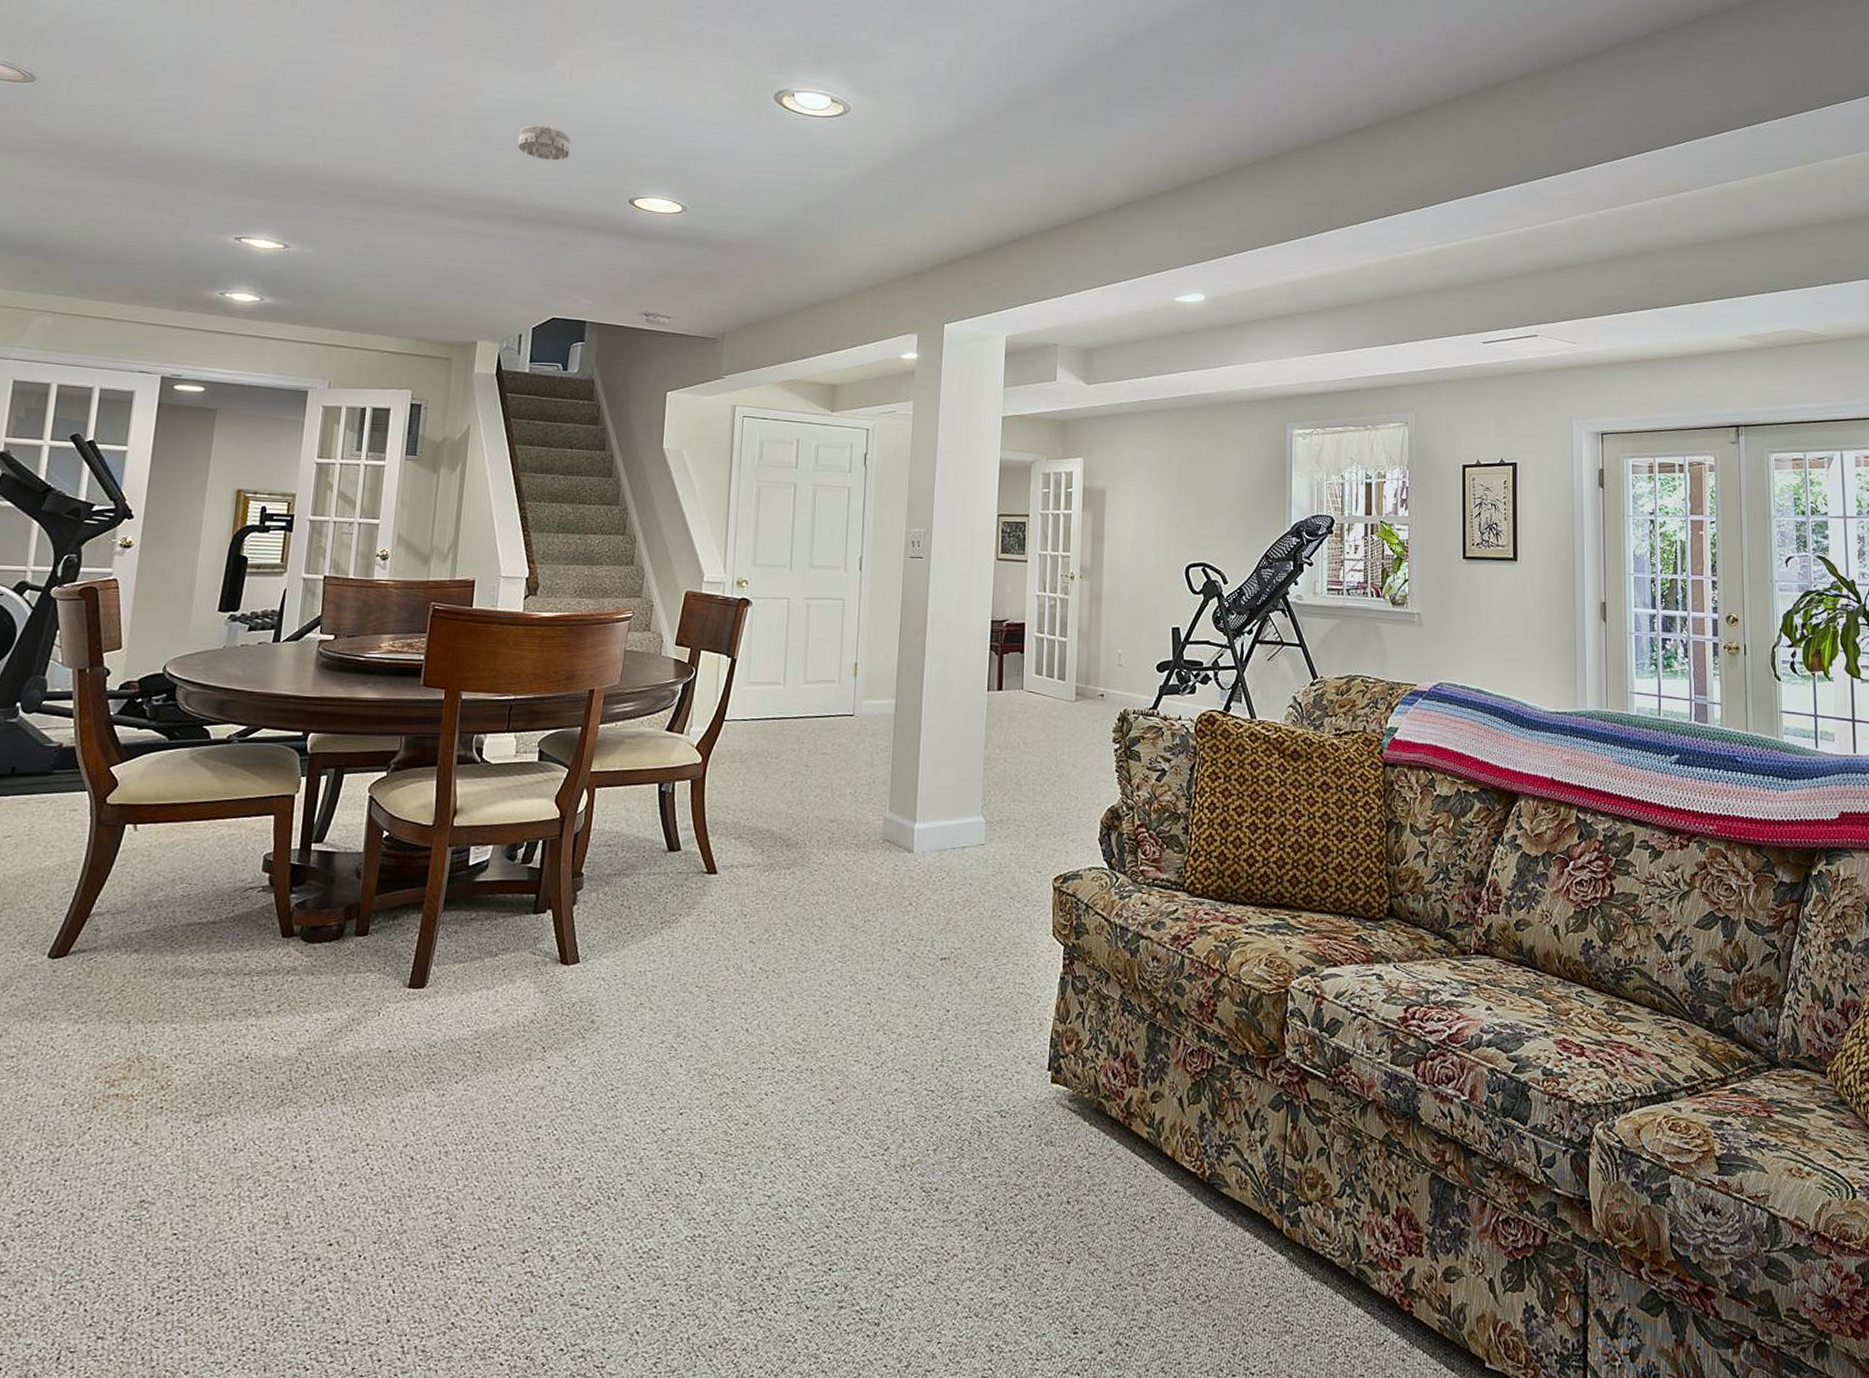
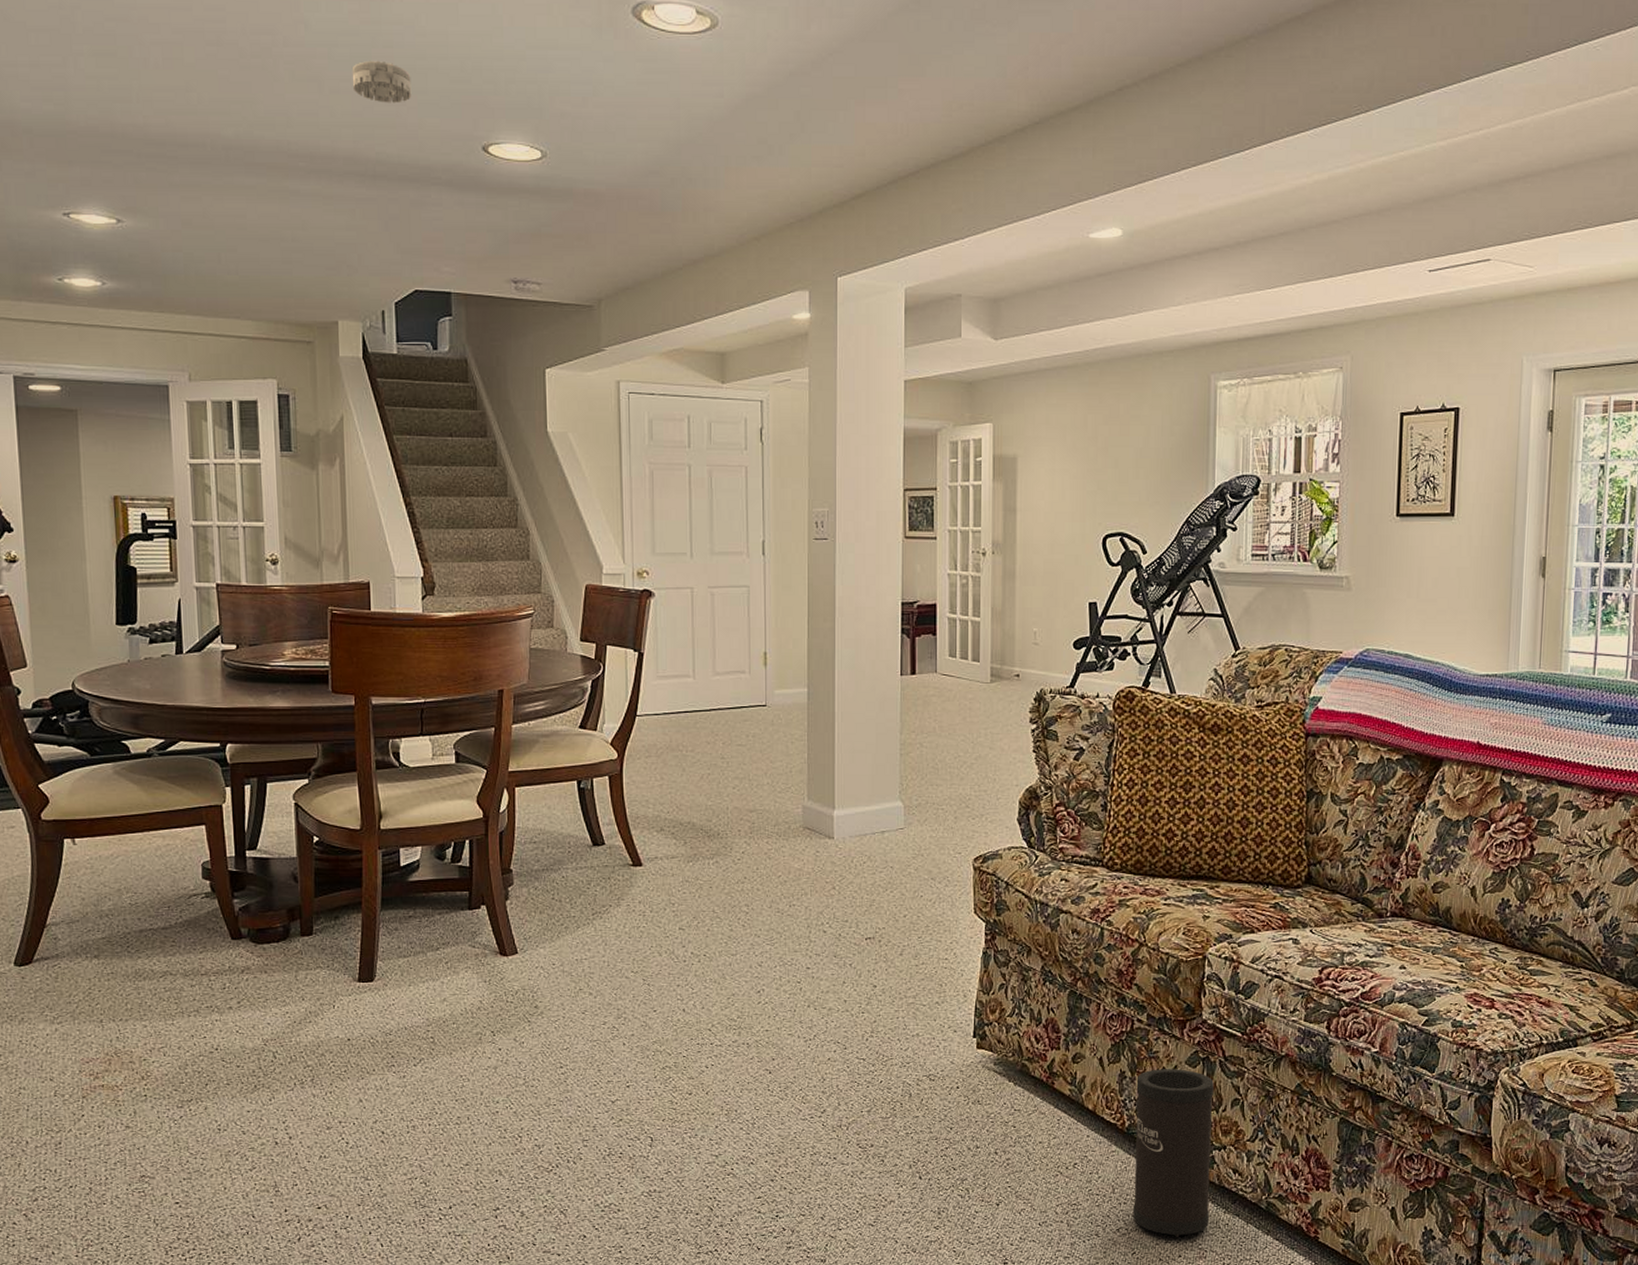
speaker: none [1214,1112,1298,1307] -> present [1133,1069,1214,1237]

